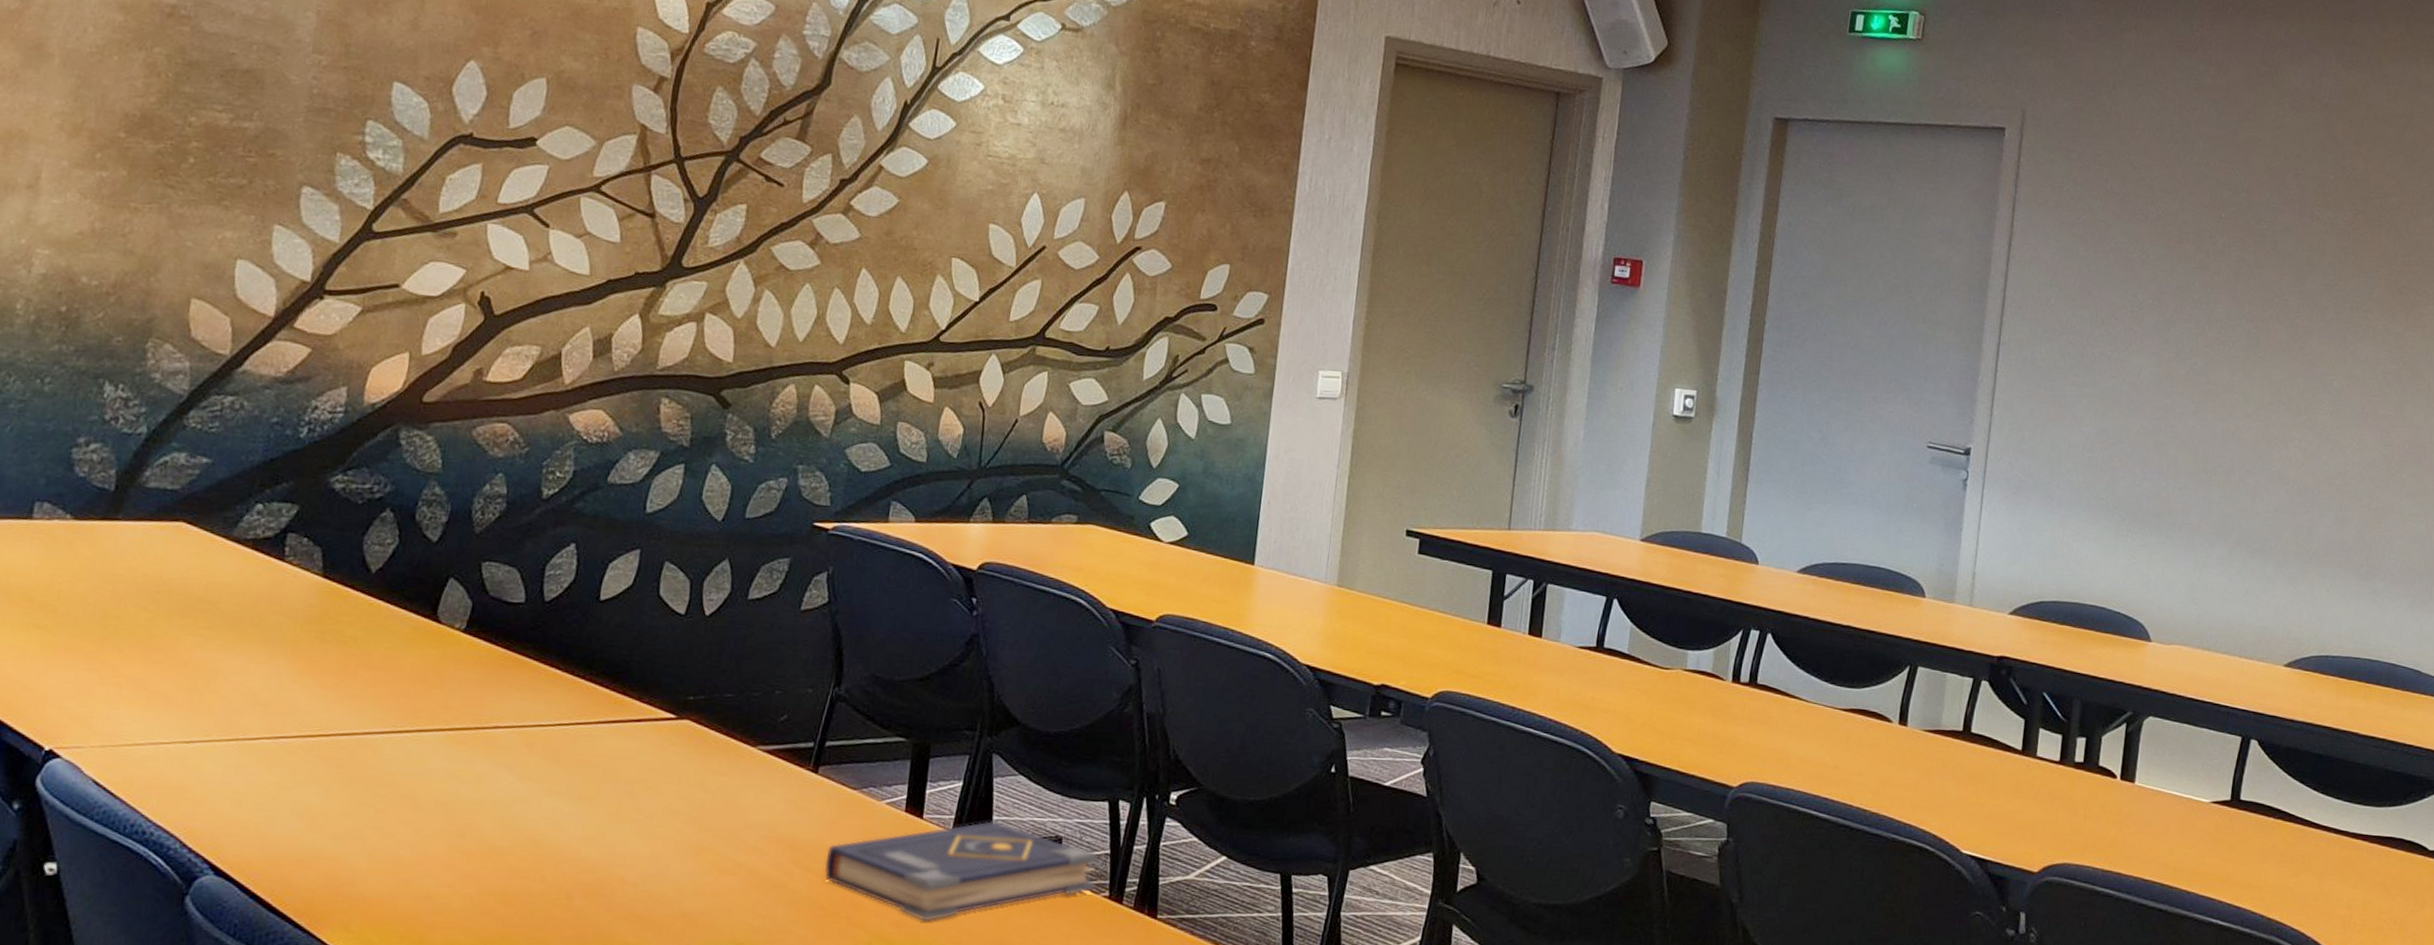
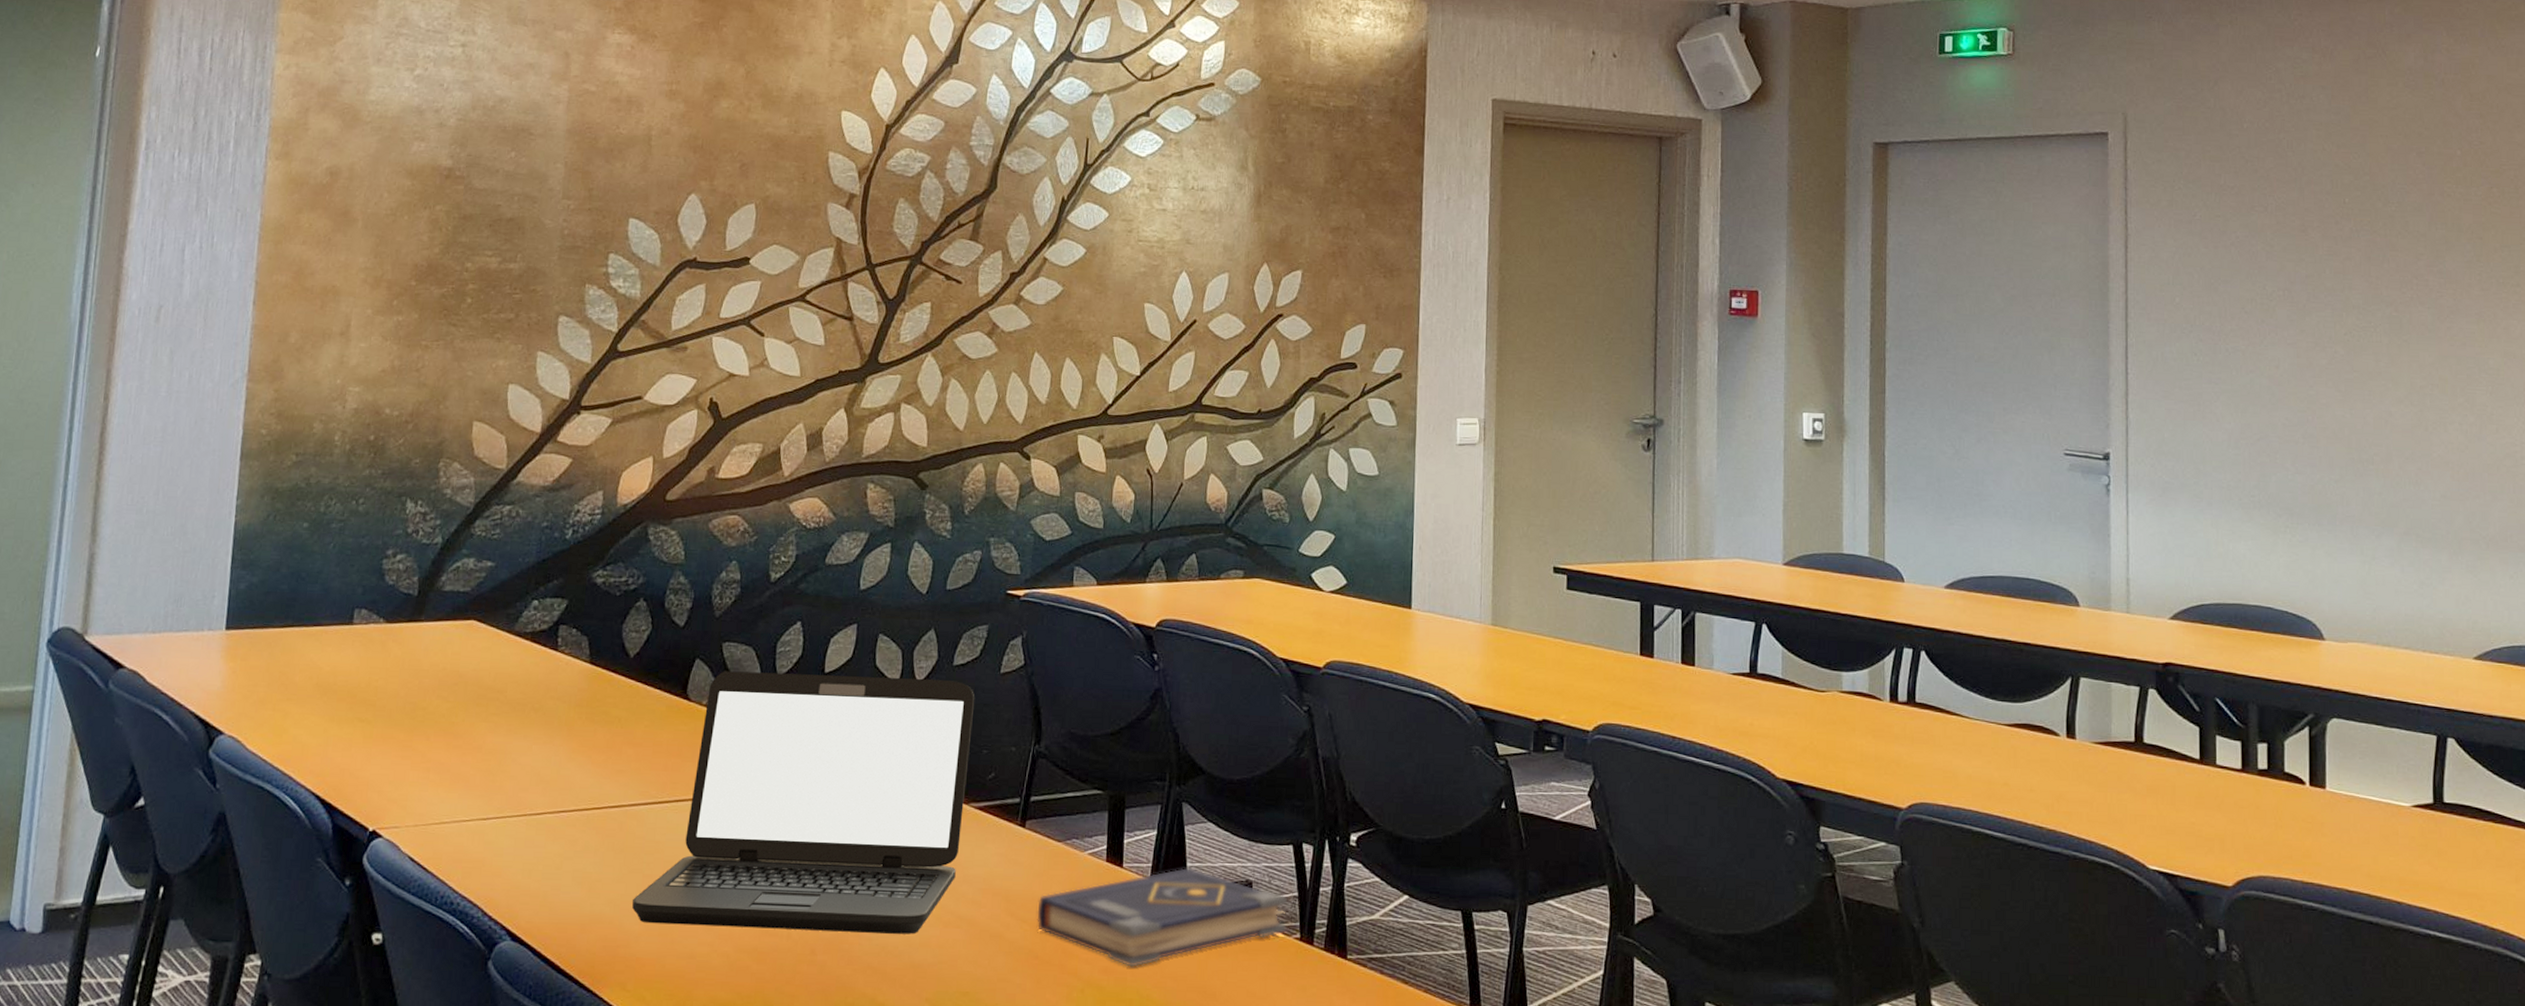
laptop: none [361,592,771,881] -> present [632,671,975,934]

